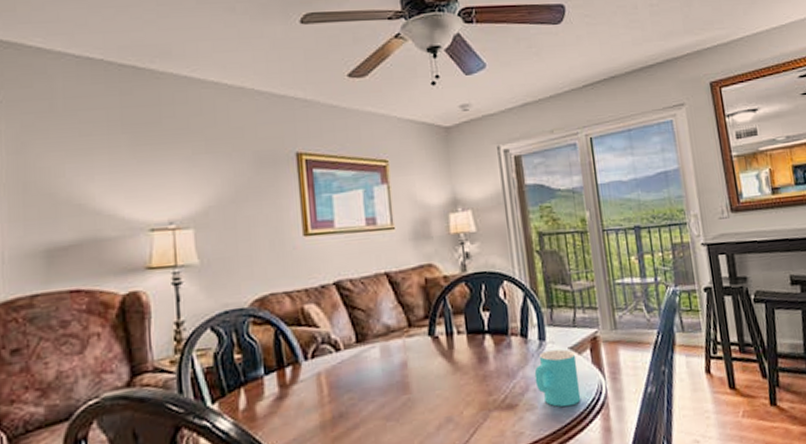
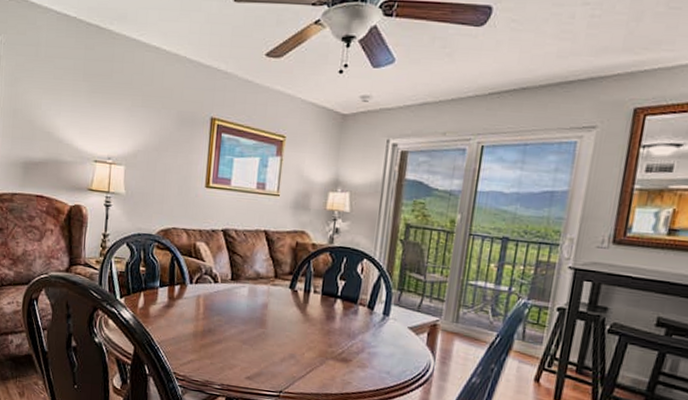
cup: present [534,349,581,407] -> none [371,325,413,374]

